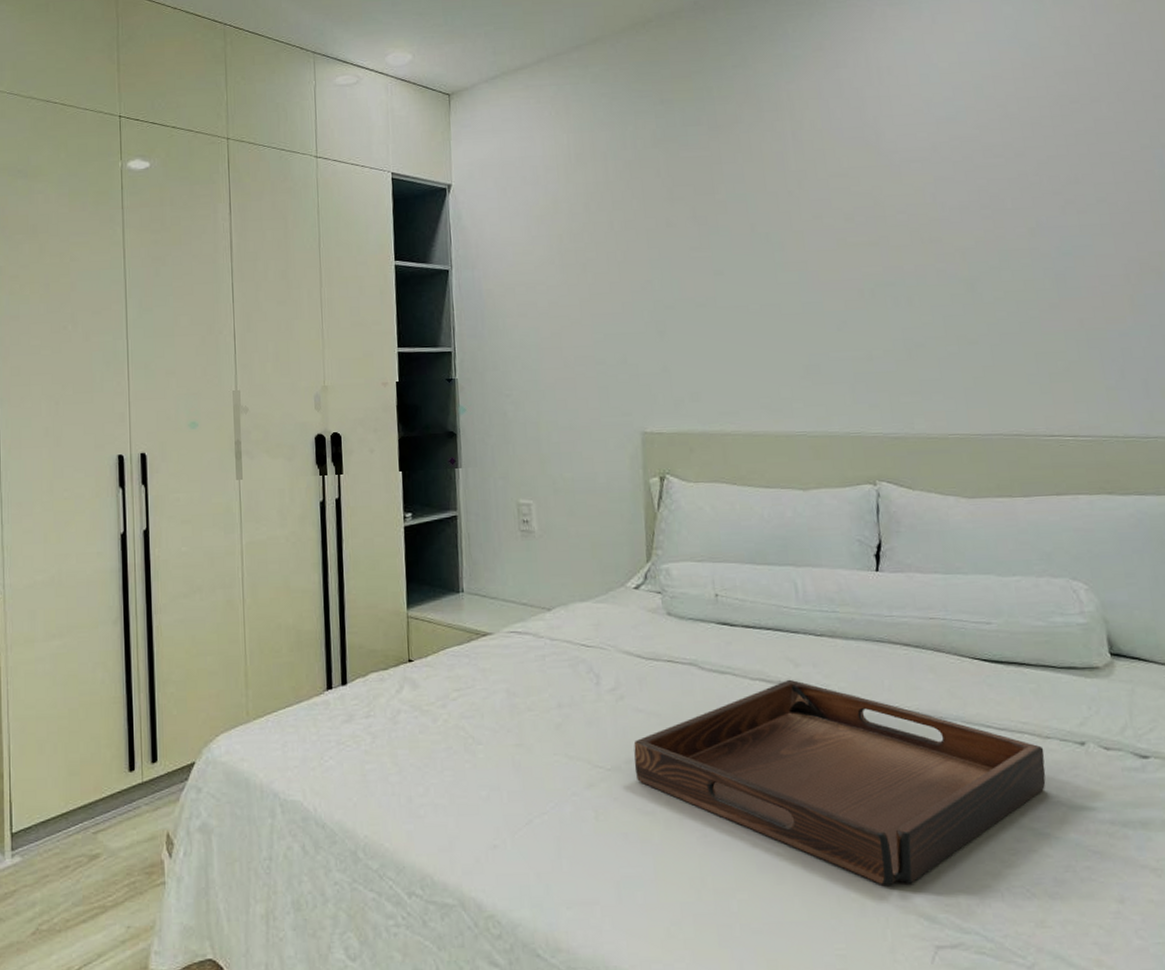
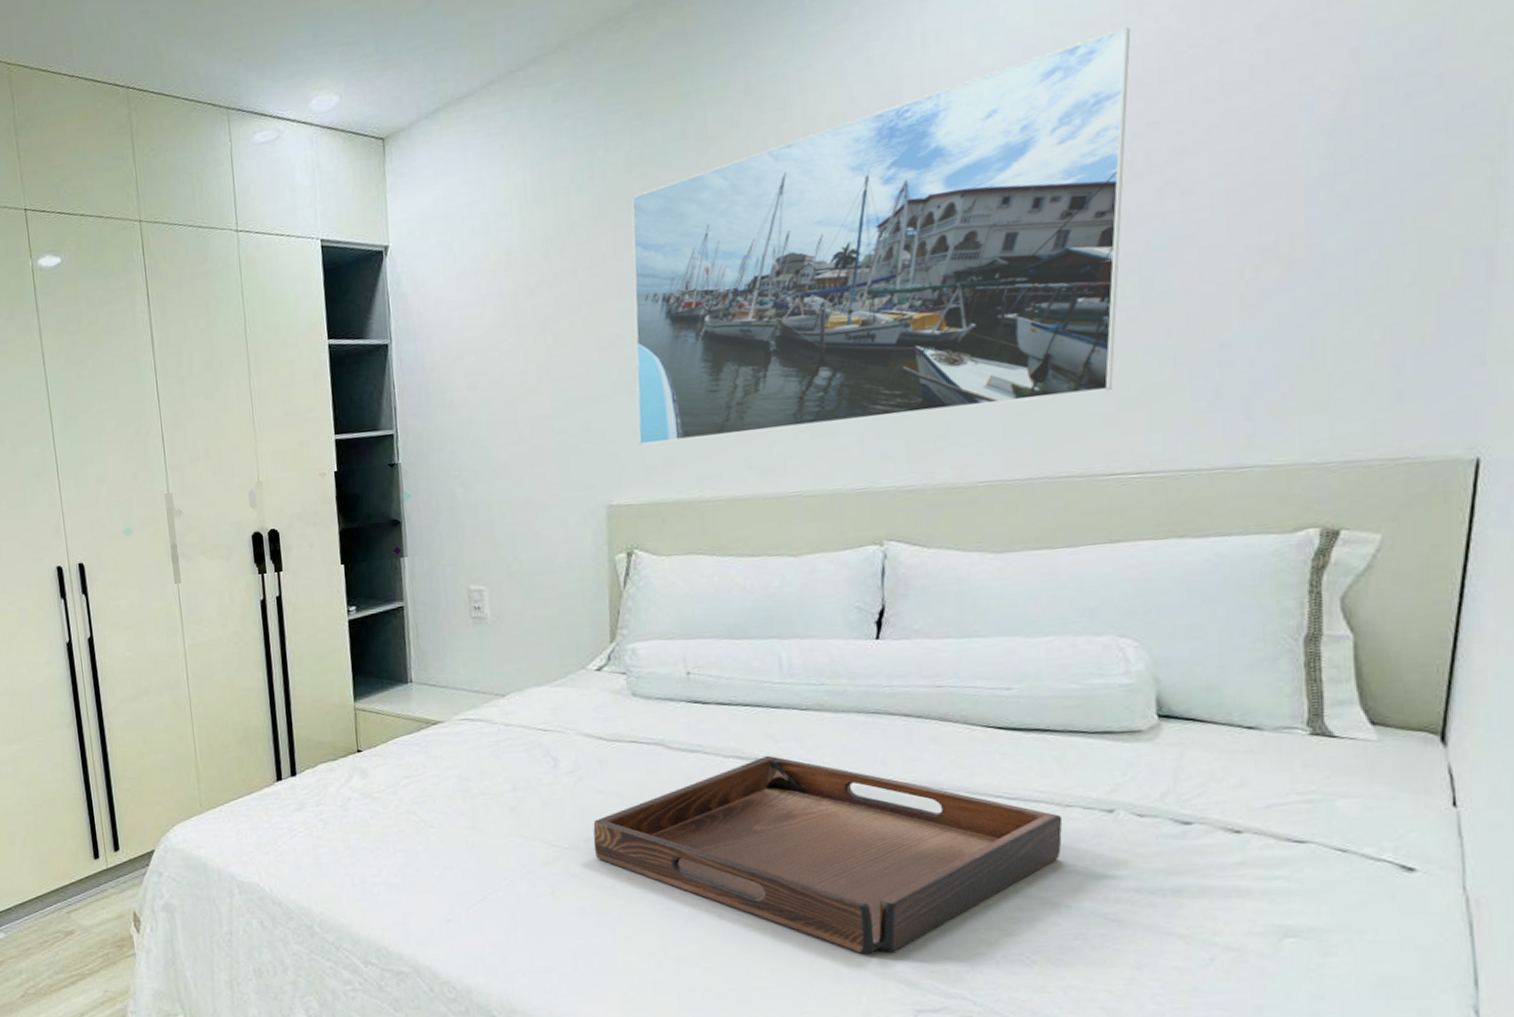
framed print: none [657,82,1044,380] -> present [631,27,1131,446]

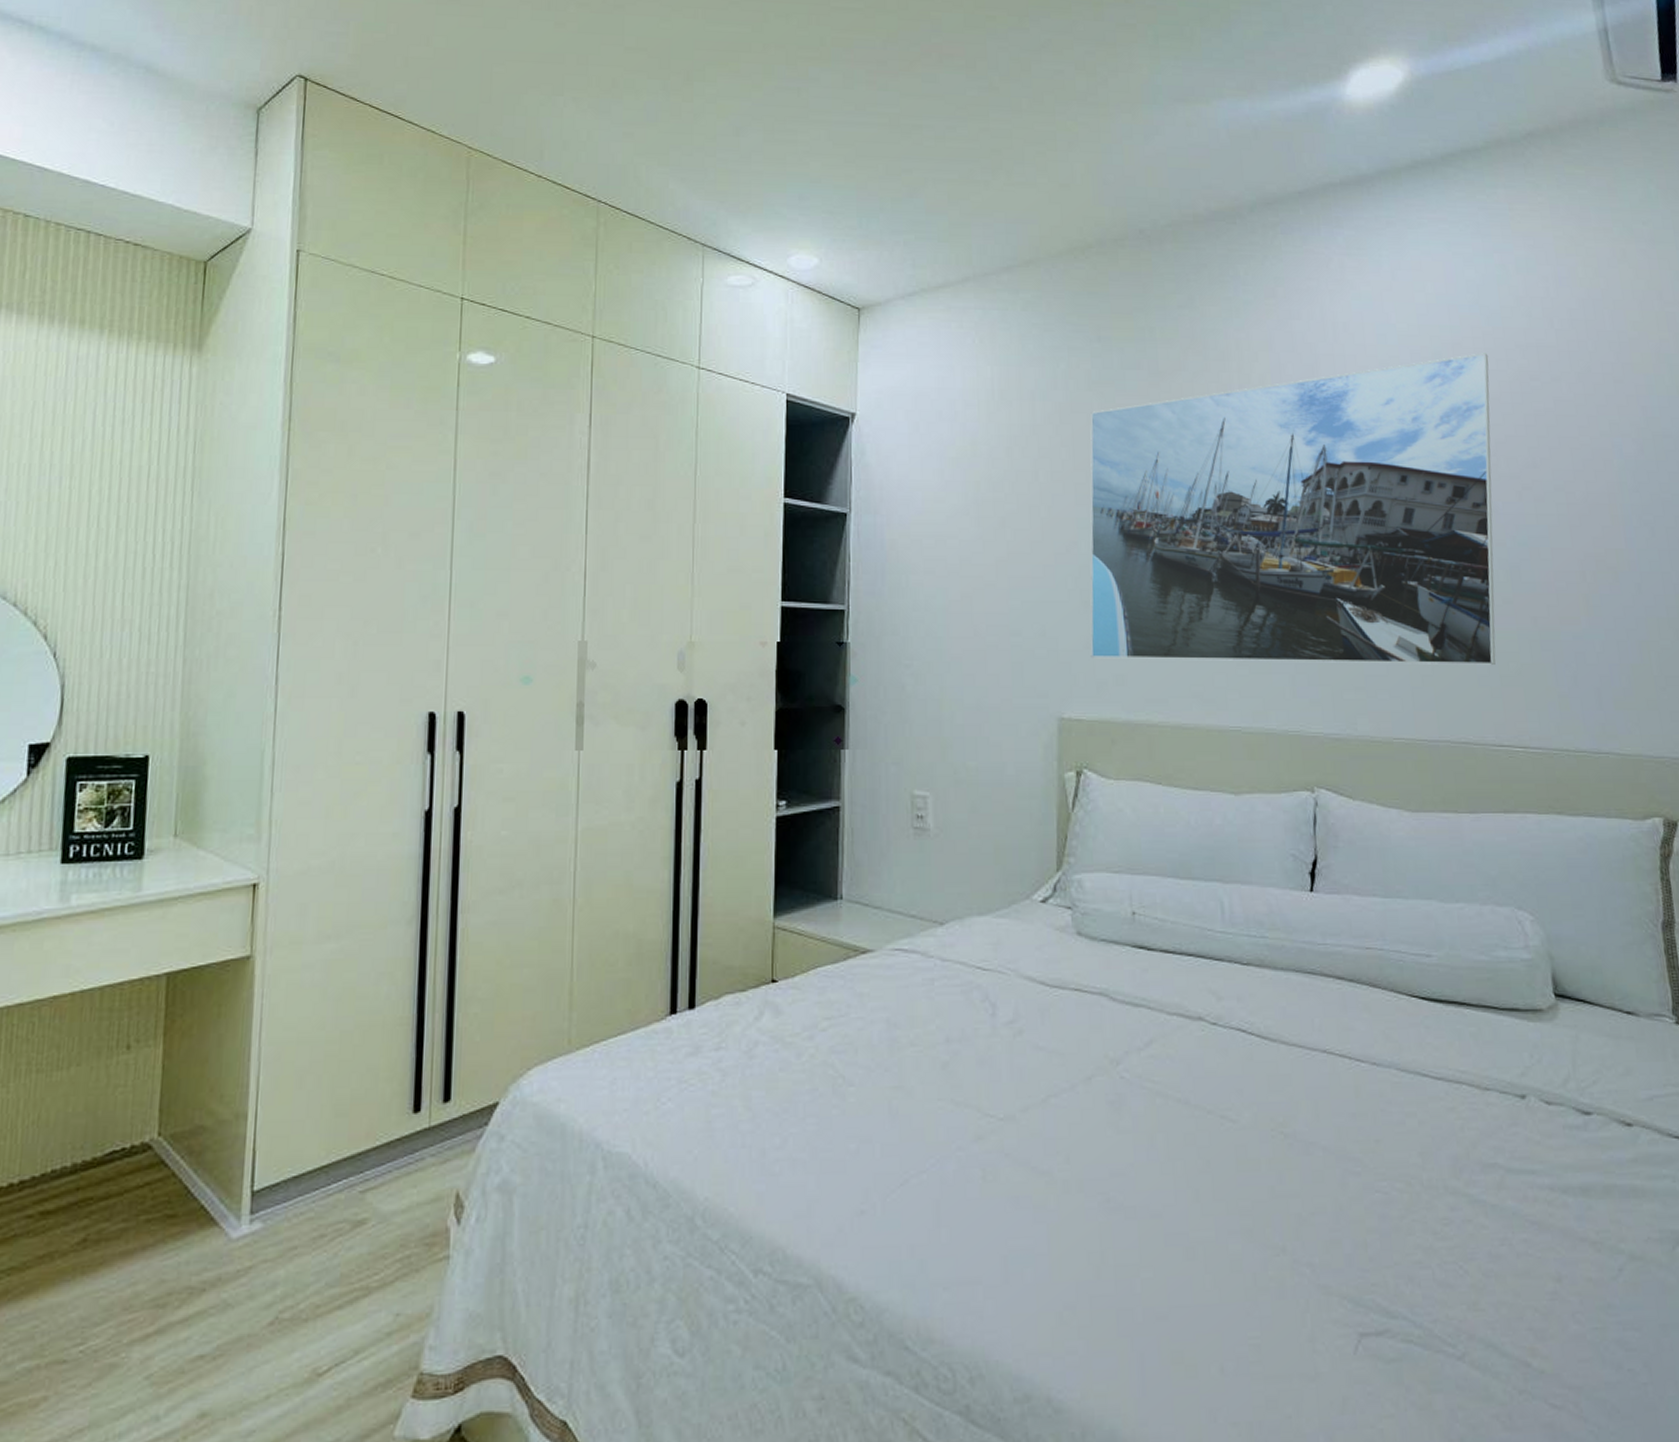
serving tray: present [593,755,1063,954] -> none [1030,1014,1484,1261]

